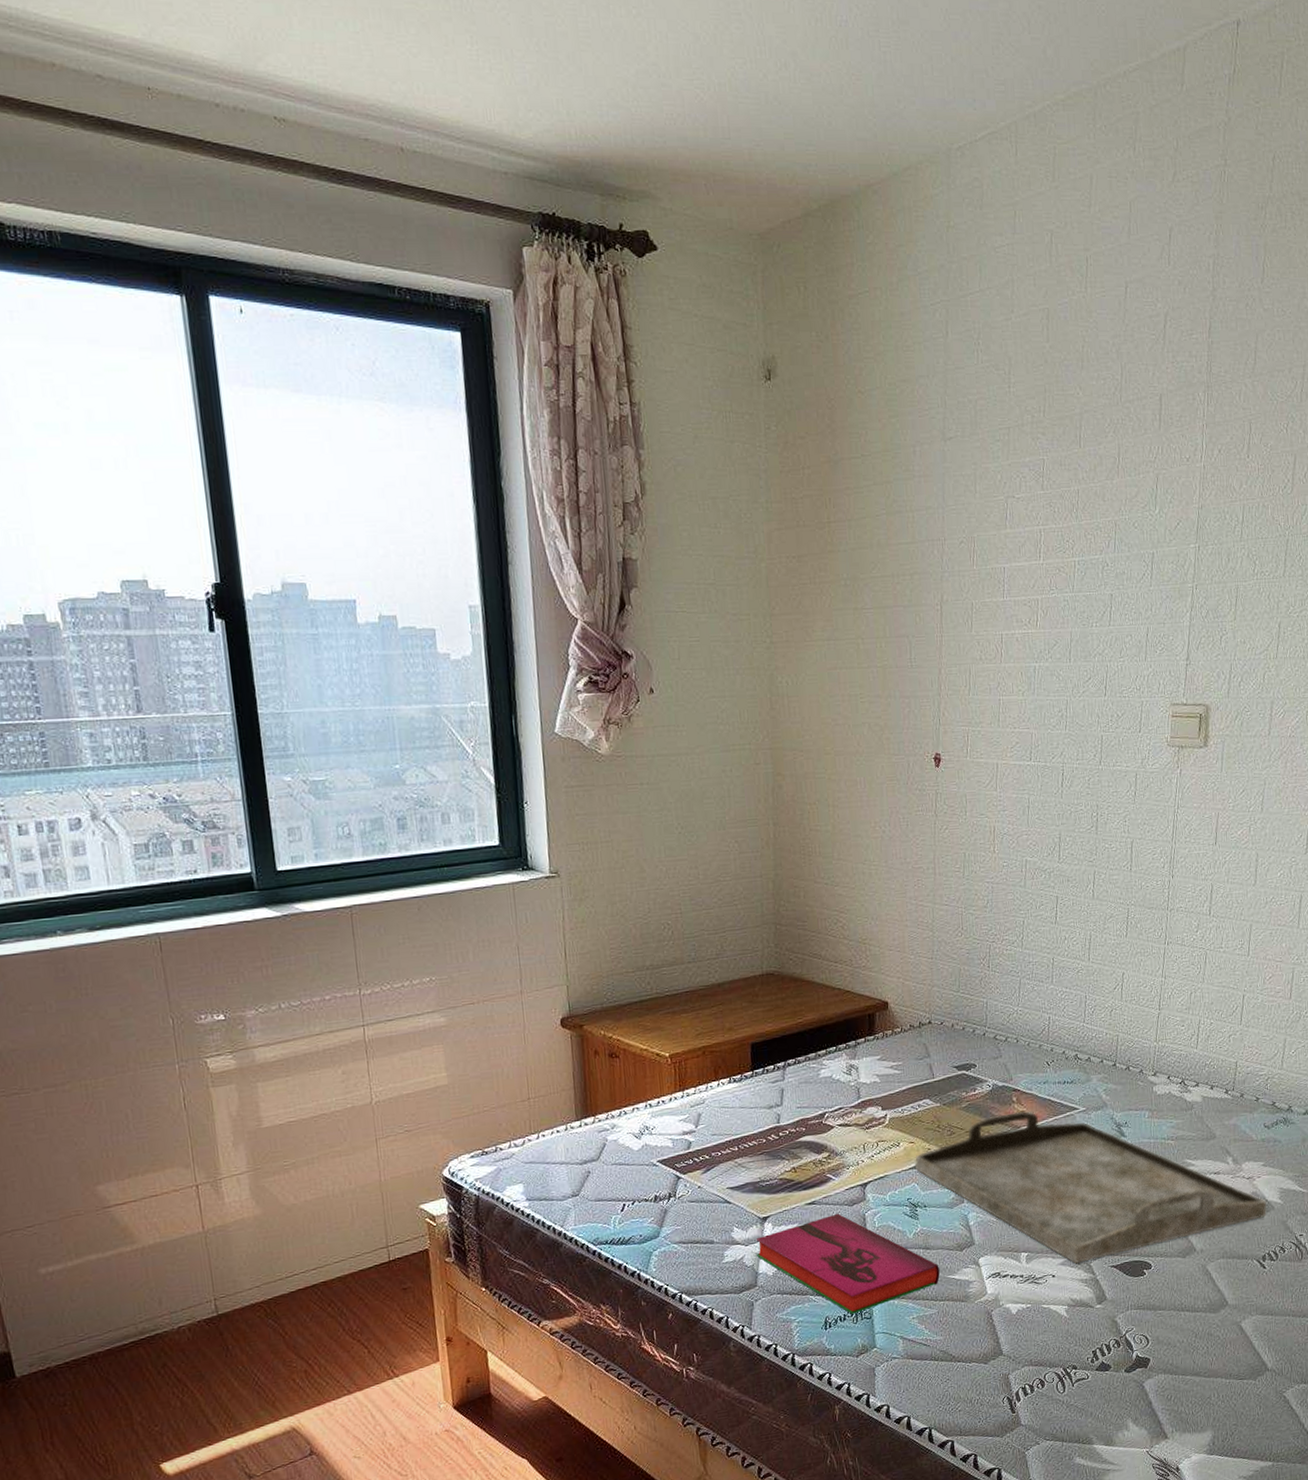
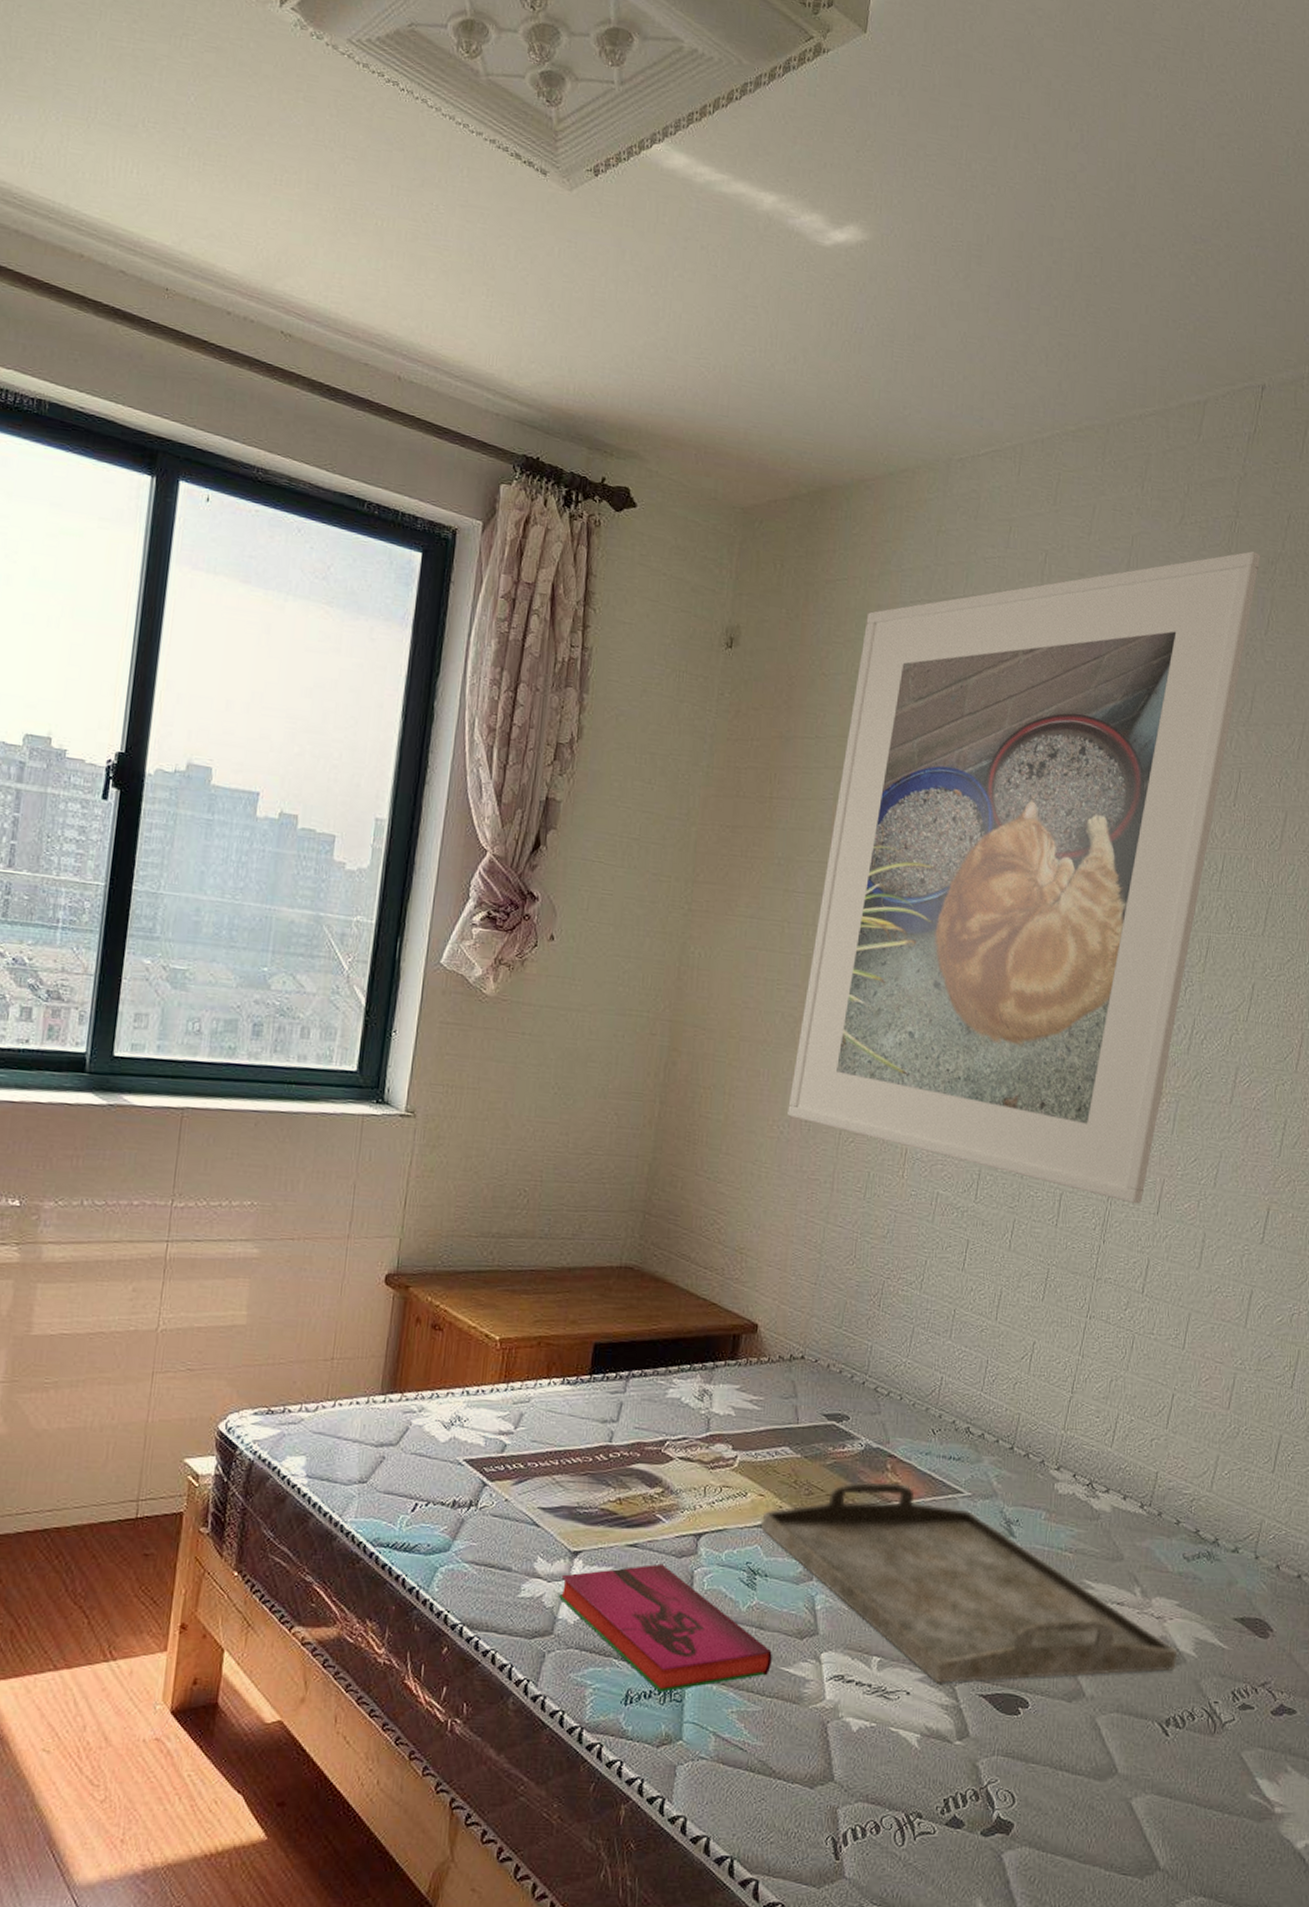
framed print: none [886,198,1251,839] -> present [787,551,1261,1204]

